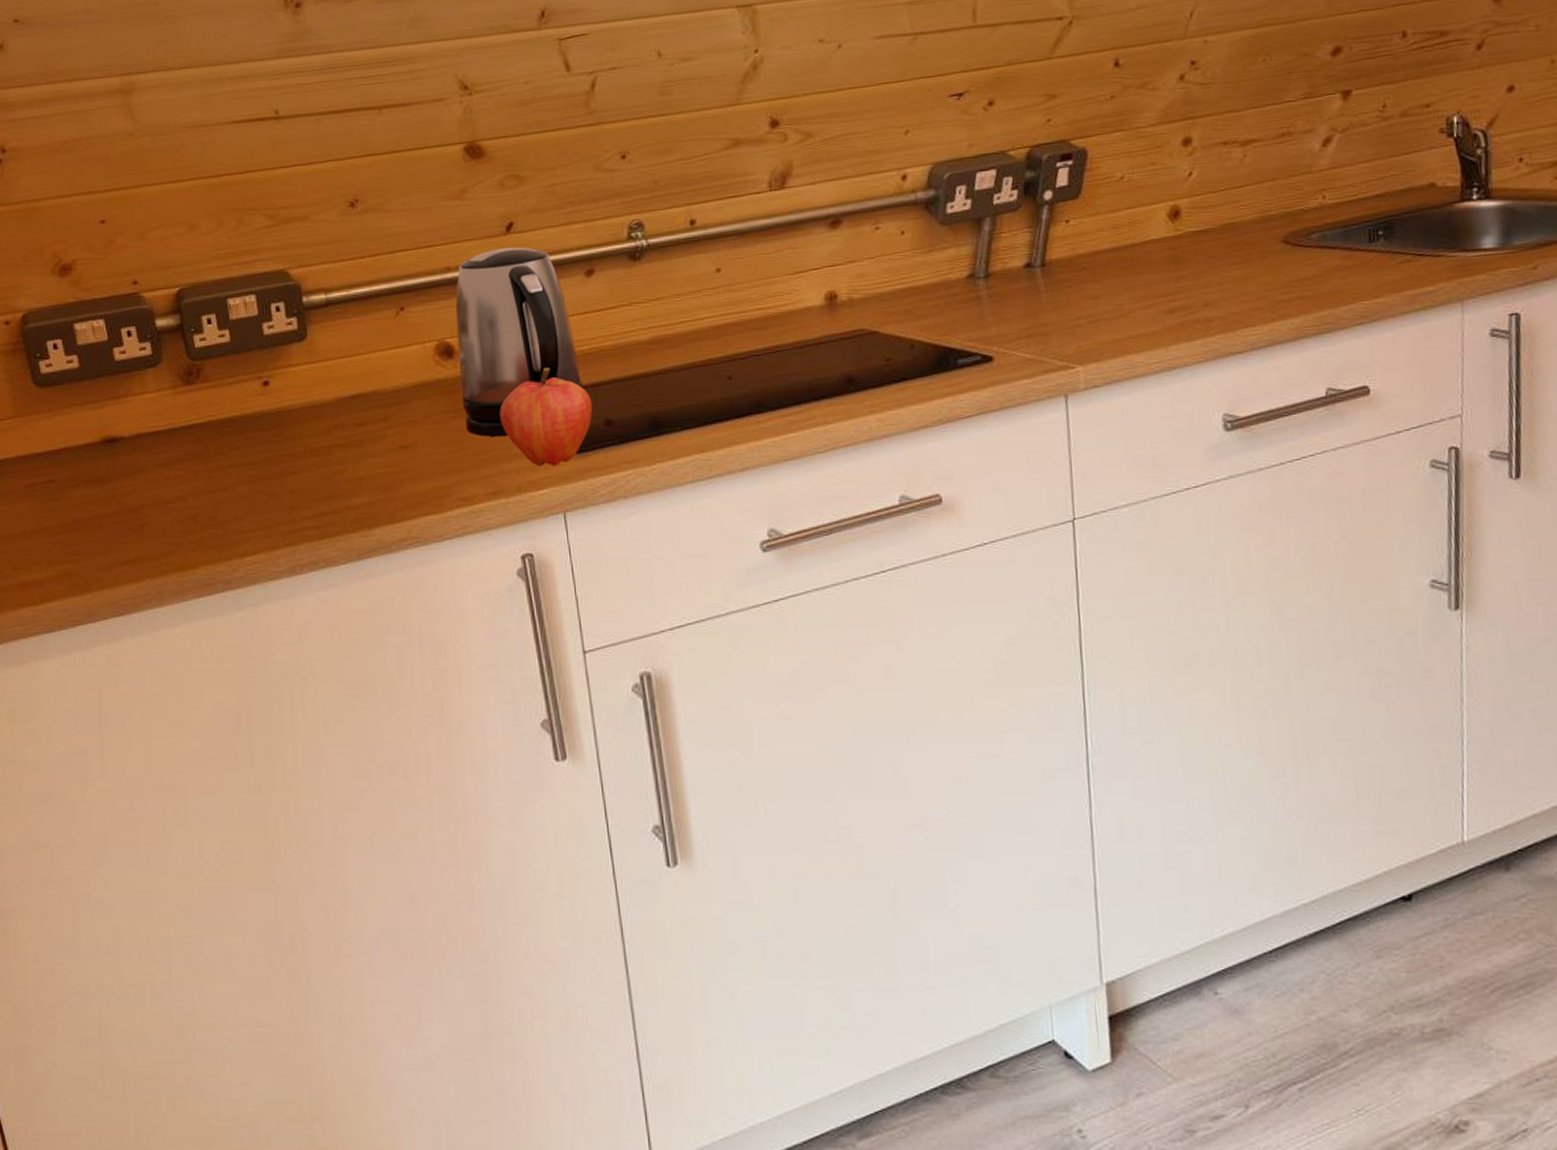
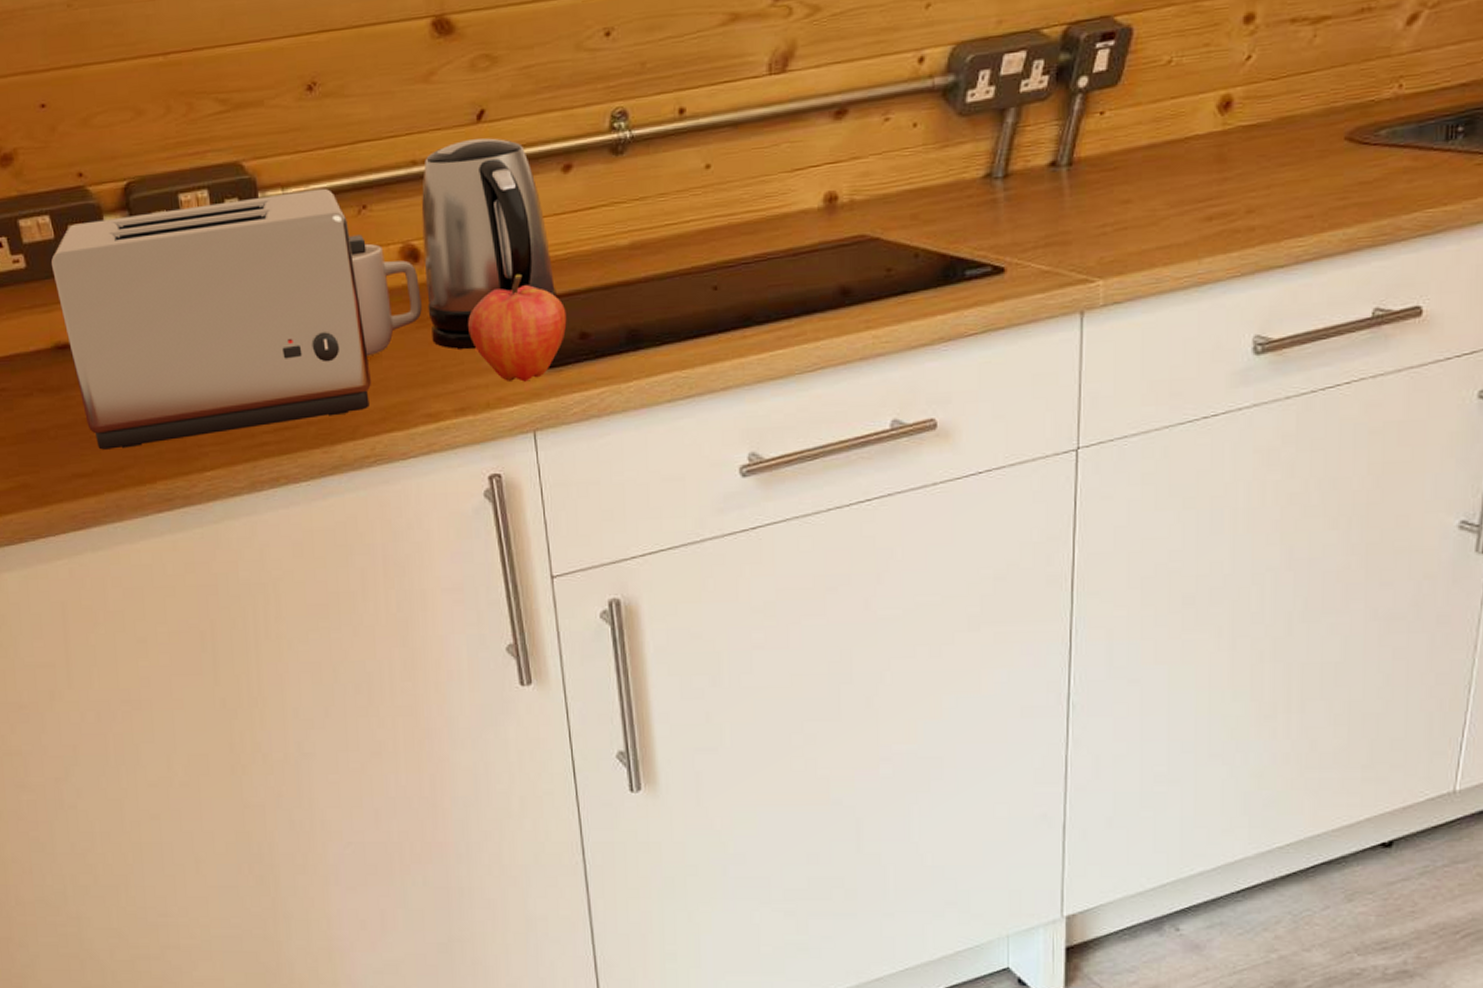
toaster: none [103,292,408,538] -> present [50,188,371,450]
mug: none [389,341,456,445] -> present [351,243,422,357]

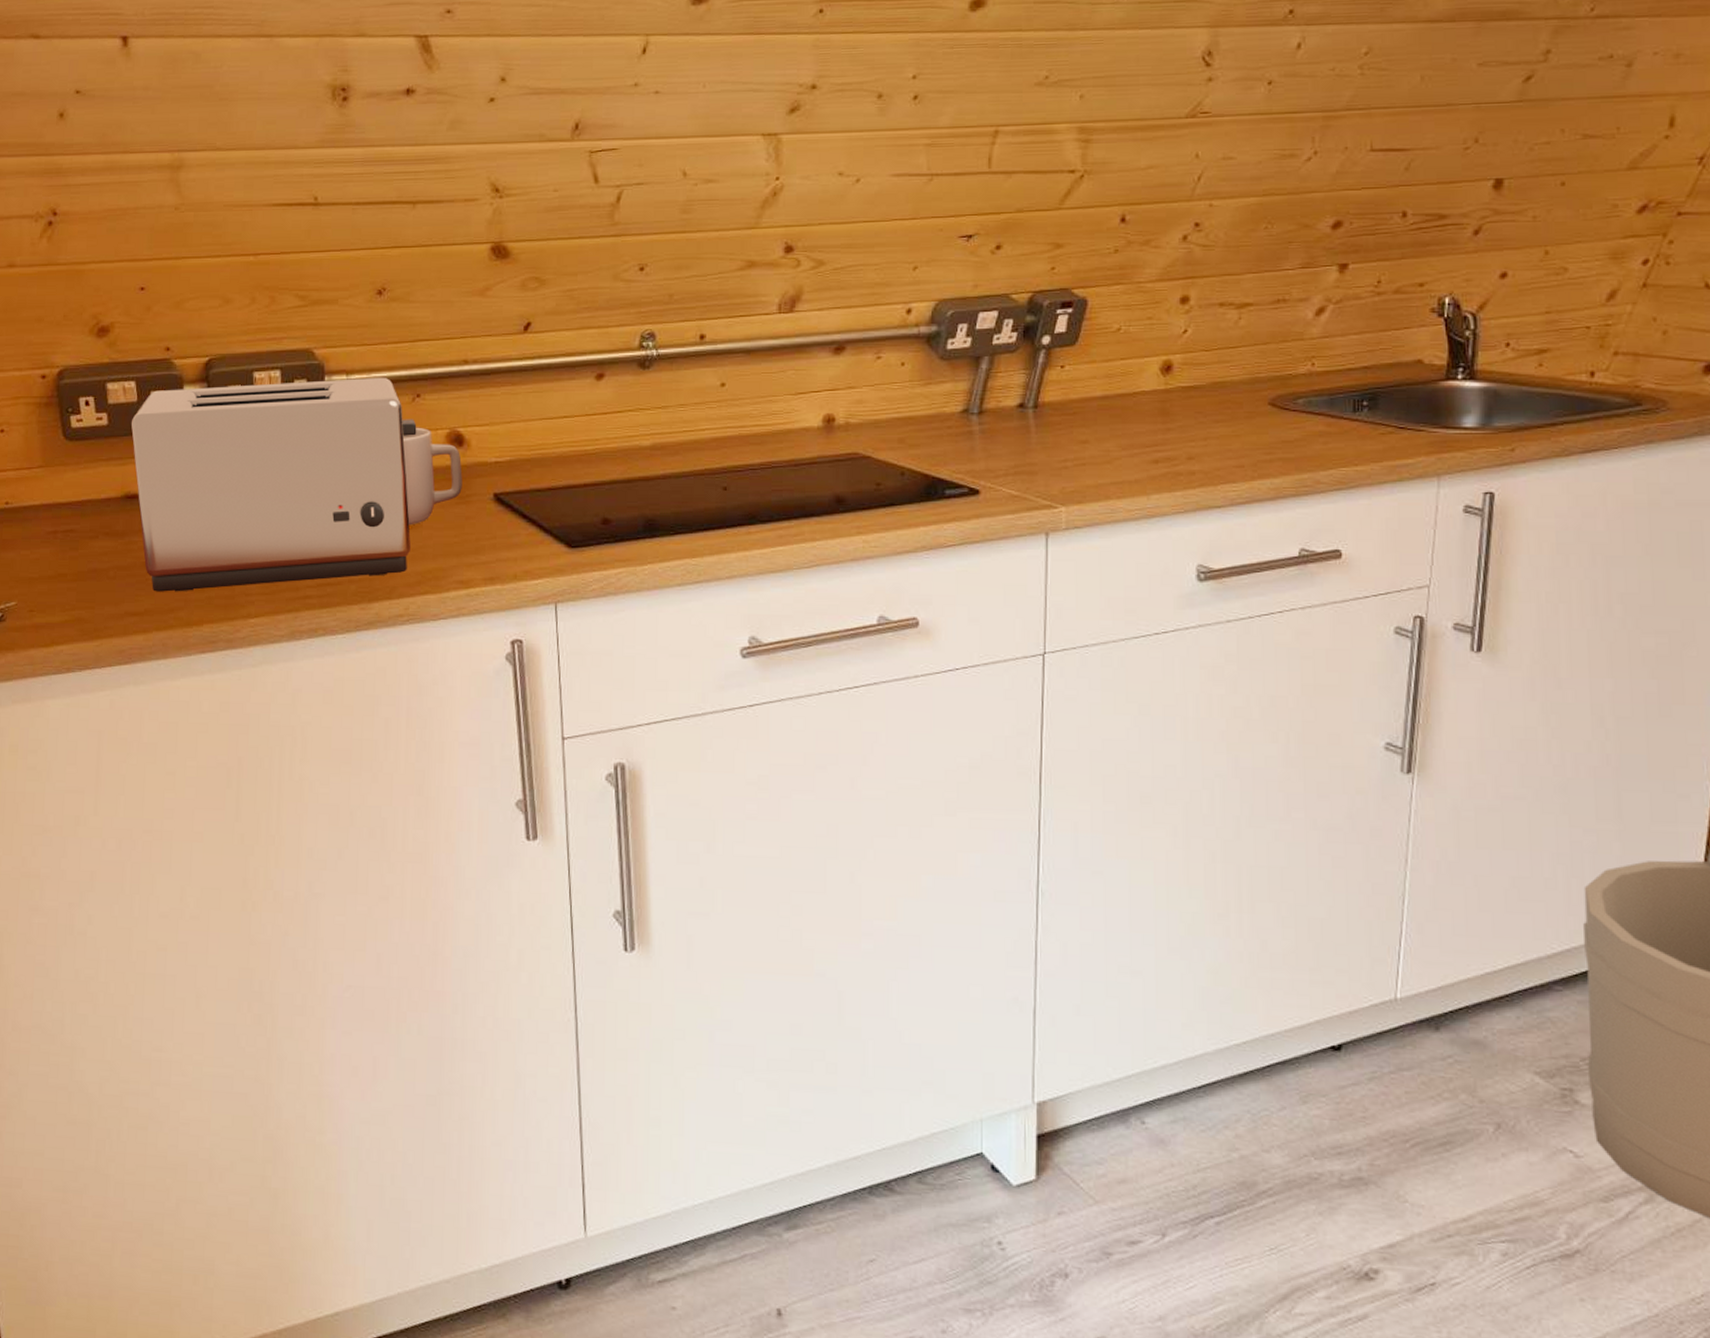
kettle: present [421,138,557,351] -> none [467,346,584,526]
fruit: present [467,273,567,382] -> none [501,463,592,558]

